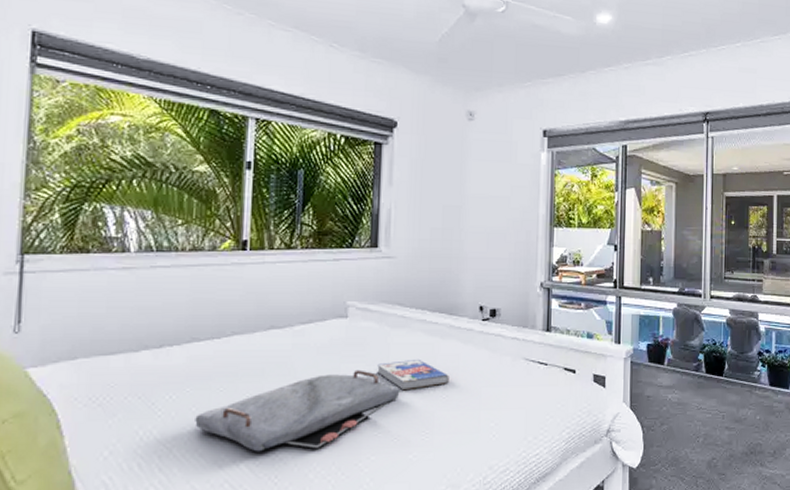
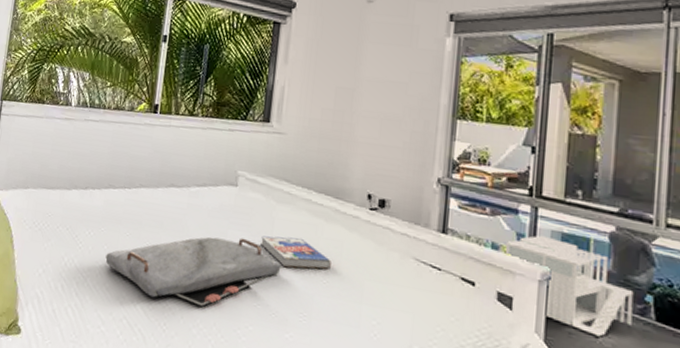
architectural model: none [597,320,691,395] -> present [504,235,634,337]

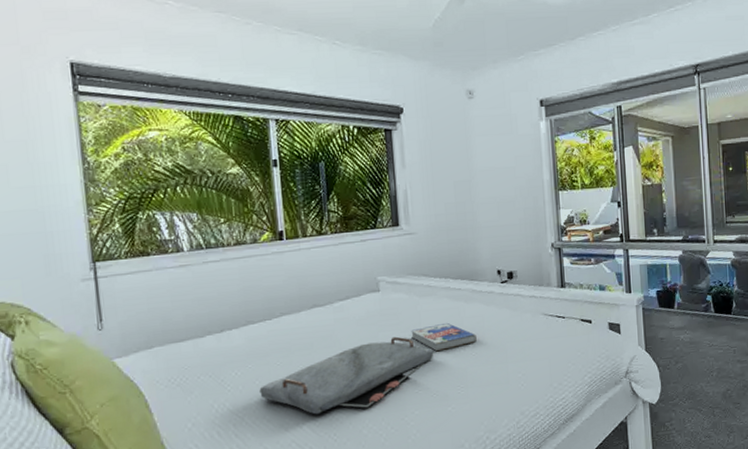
architectural model: present [504,235,634,337] -> none [609,270,700,336]

